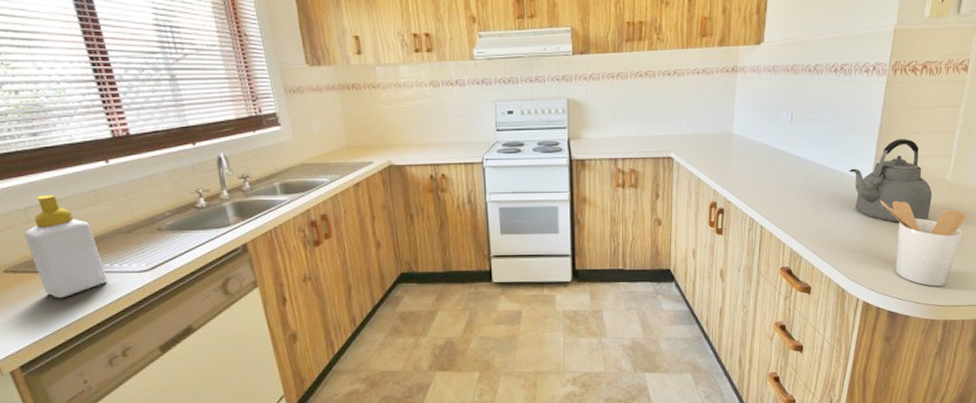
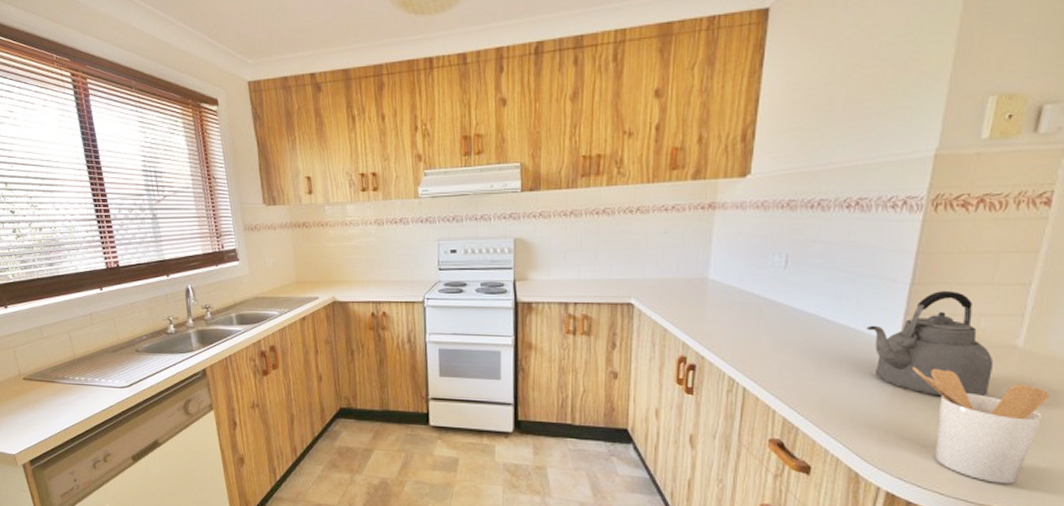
soap bottle: present [24,194,107,299] -> none [39,315,96,406]

